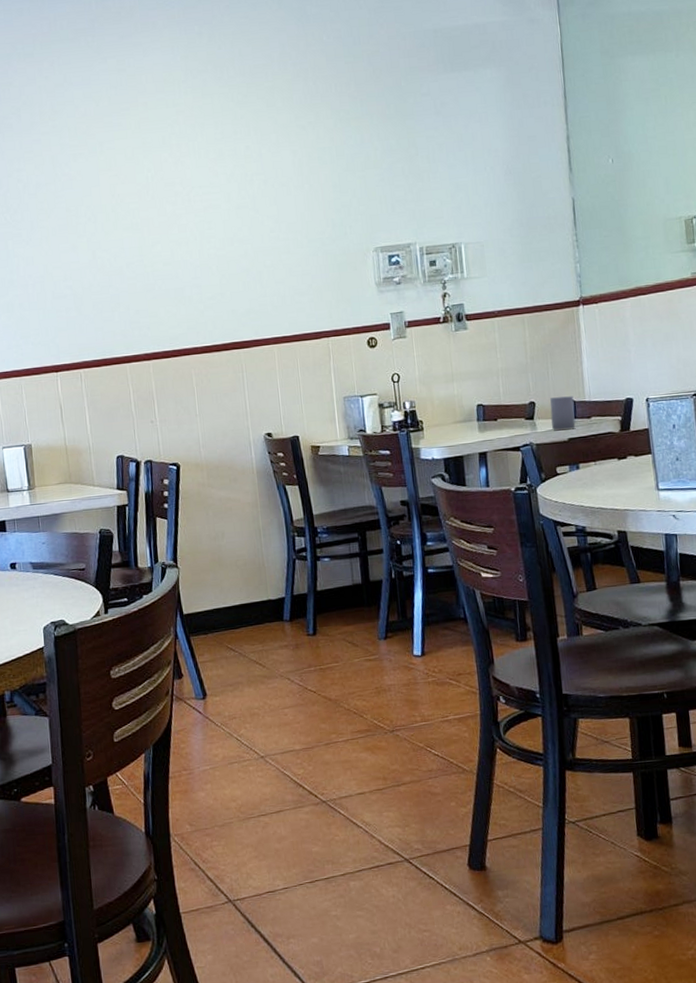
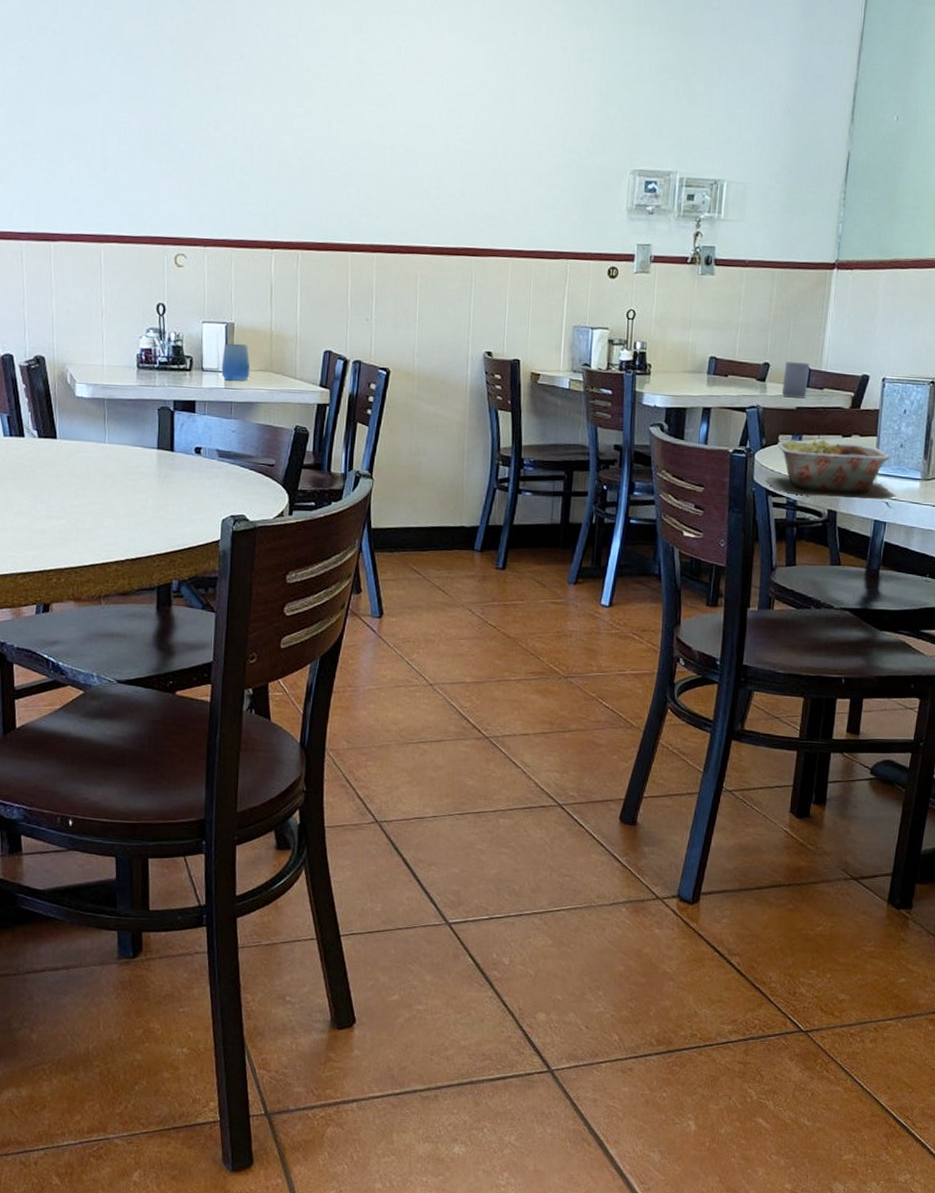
cup: none [24,462,52,497] -> present [221,343,250,381]
takeout container: none [551,463,682,522] -> present [766,439,897,500]

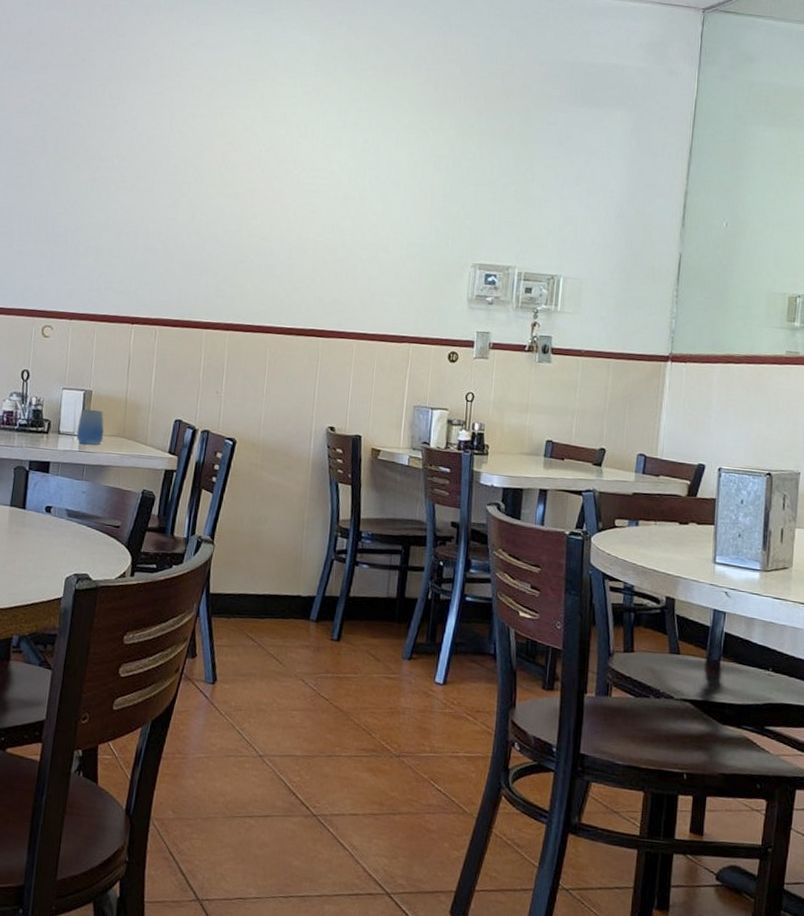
takeout container: present [766,439,897,500] -> none [602,524,736,590]
cup: present [781,362,810,398] -> none [617,448,646,484]

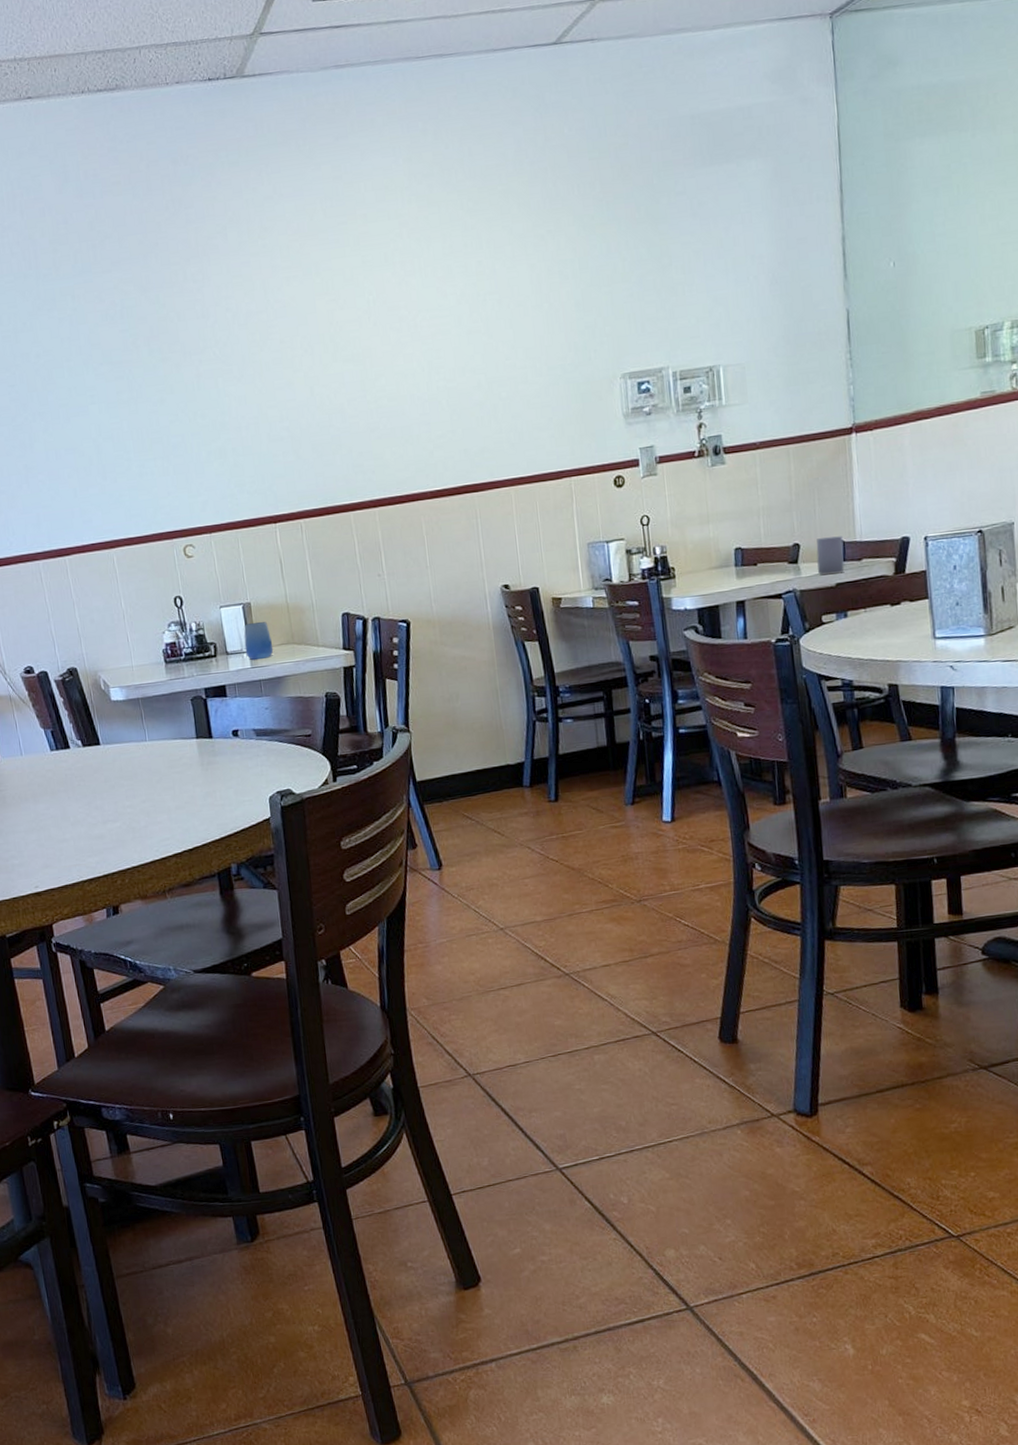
cup: none [617,448,646,484] -> present [816,536,845,575]

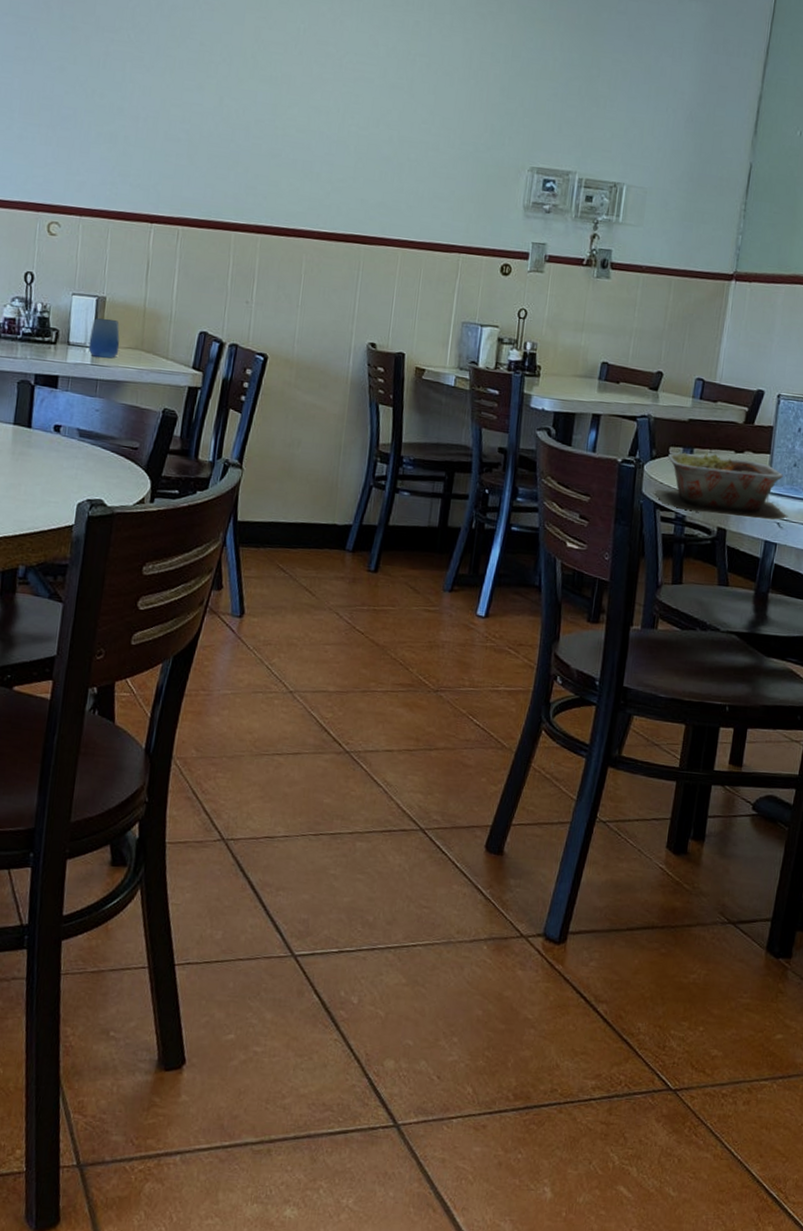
takeout container: none [815,609,961,676] -> present [654,452,789,520]
cup: present [816,536,845,575] -> none [674,372,704,411]

